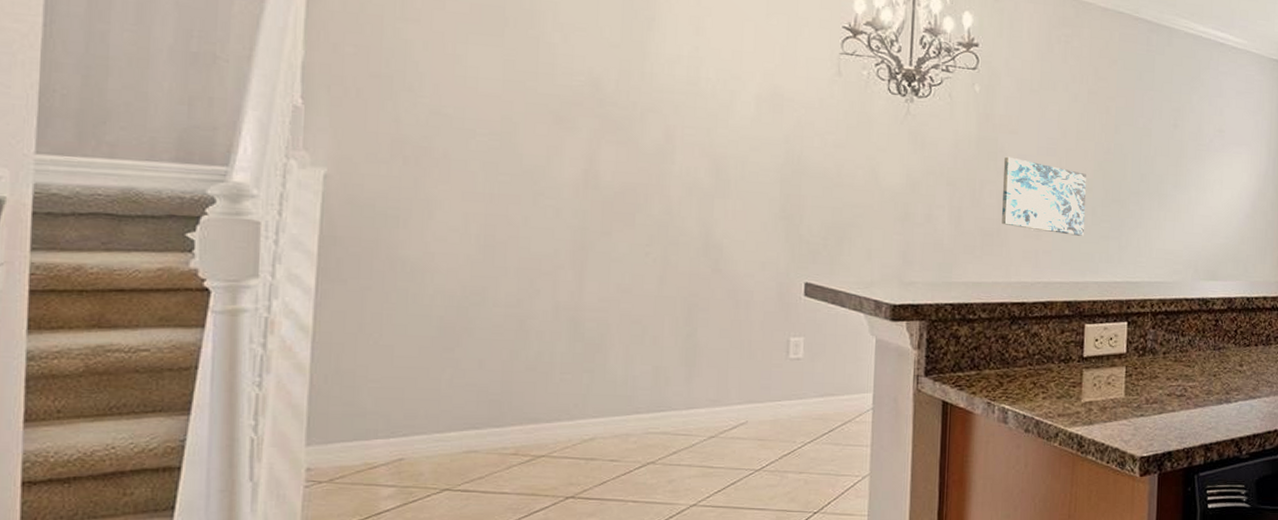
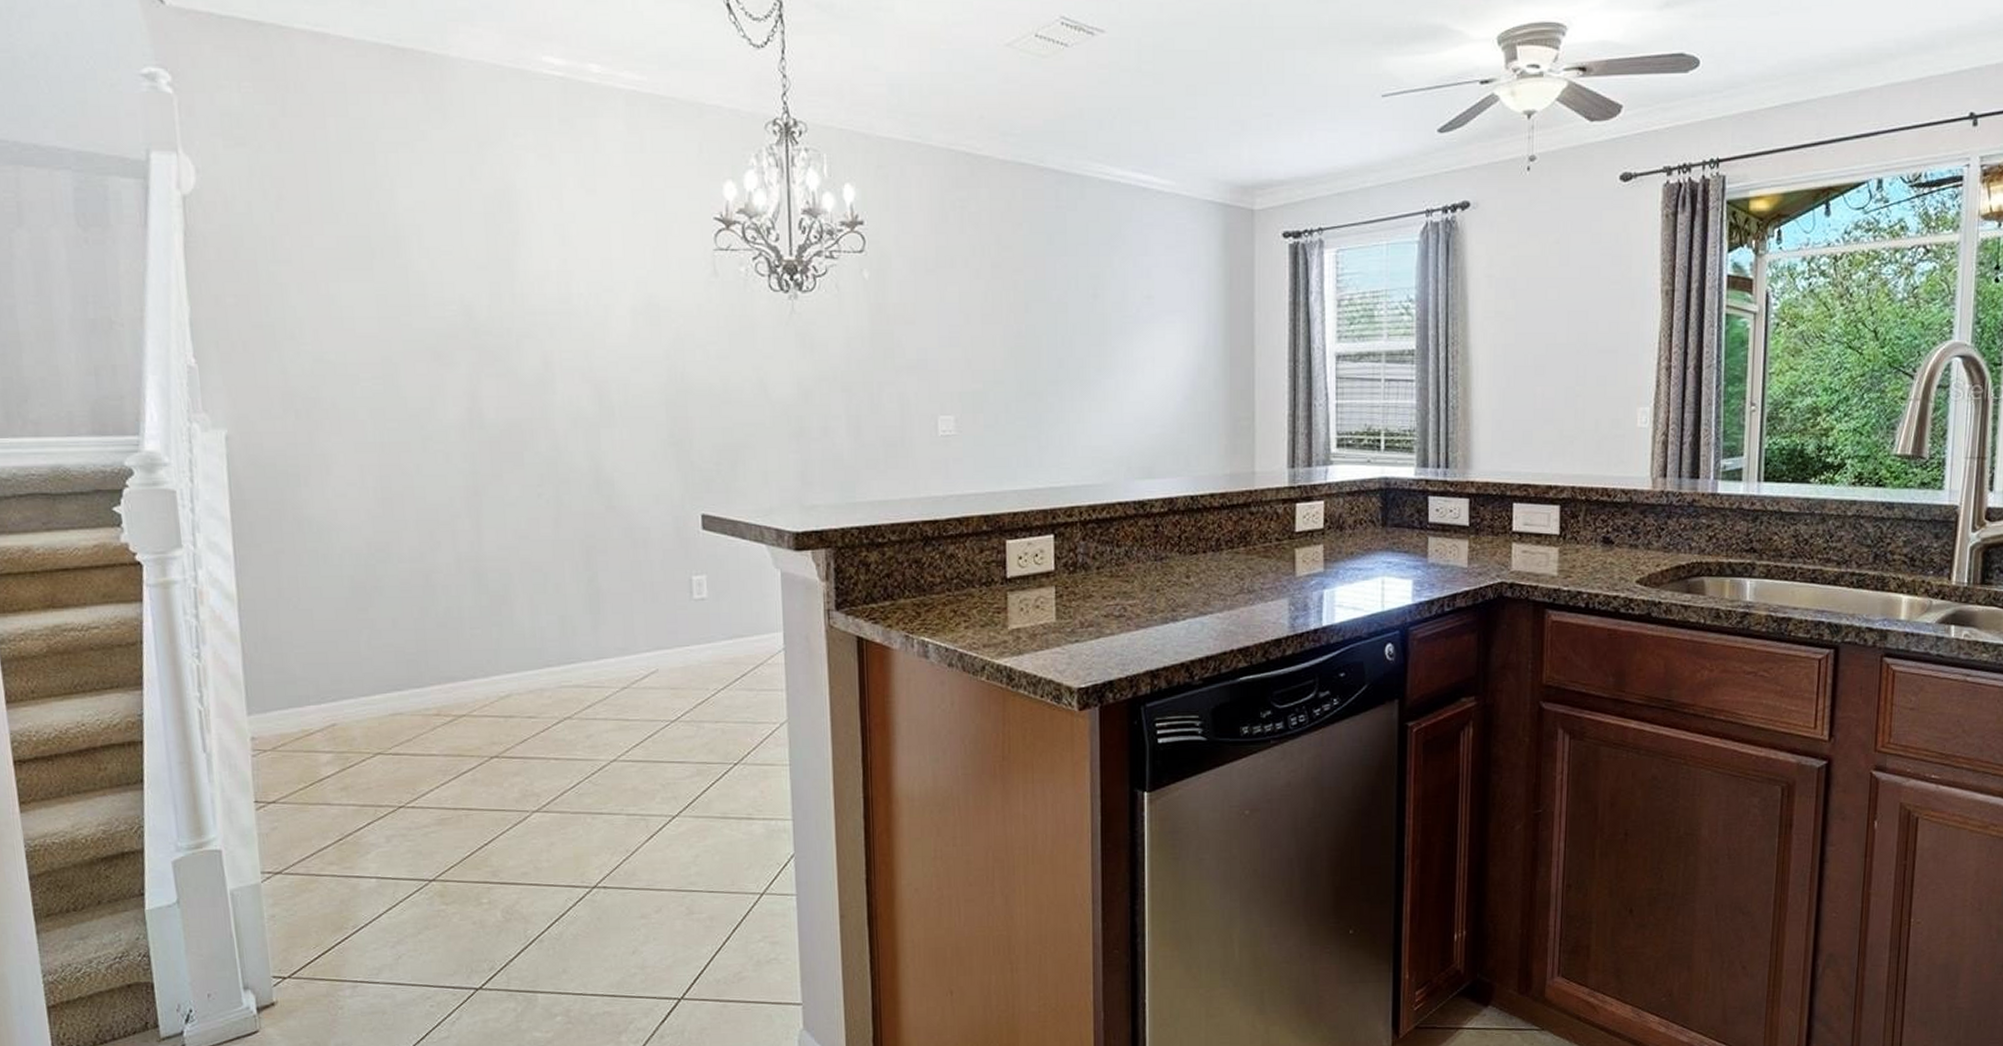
wall art: present [1002,156,1086,236] -> none [902,352,997,438]

